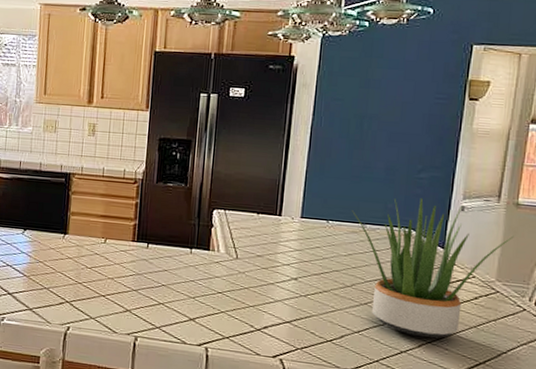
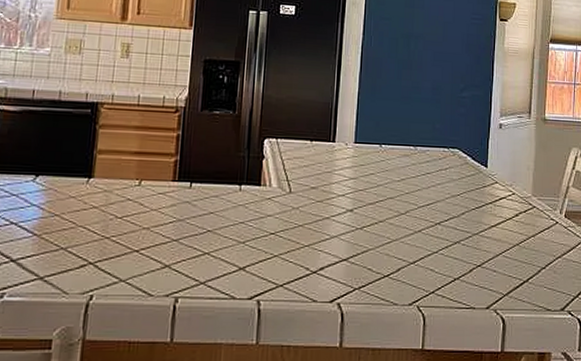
potted plant: present [351,198,514,338] -> none [402,117,544,261]

